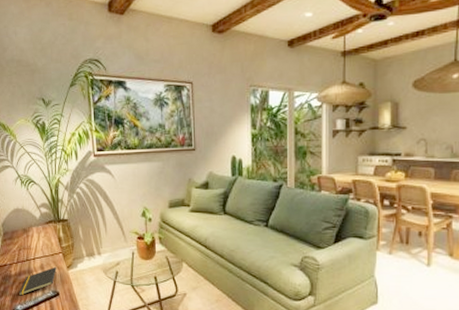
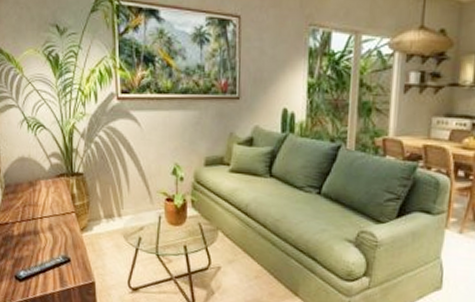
notepad: present [18,267,57,296] -> none [21,229,68,260]

